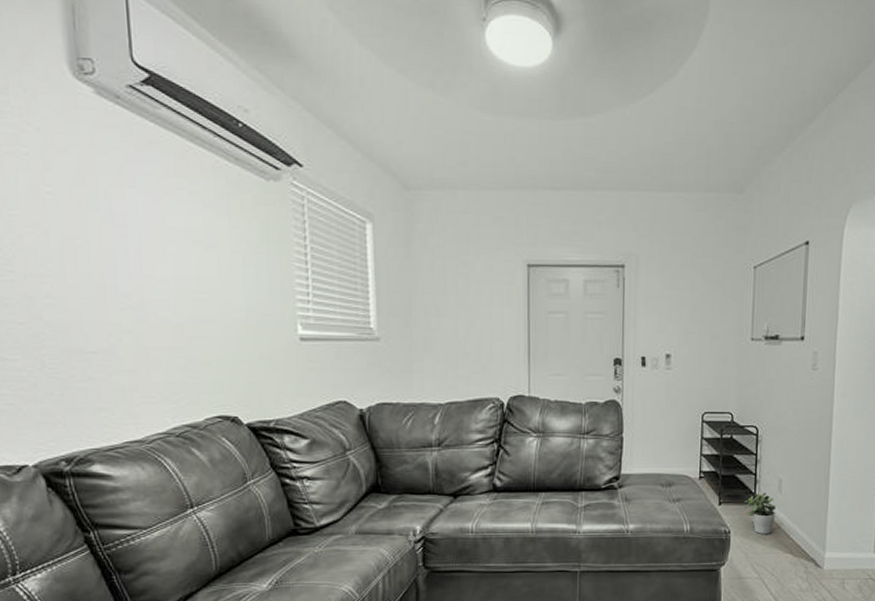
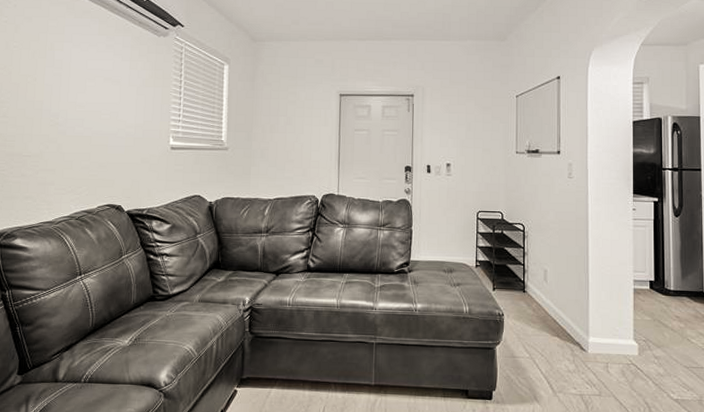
potted plant: present [743,493,777,534] -> none [514,281,544,318]

